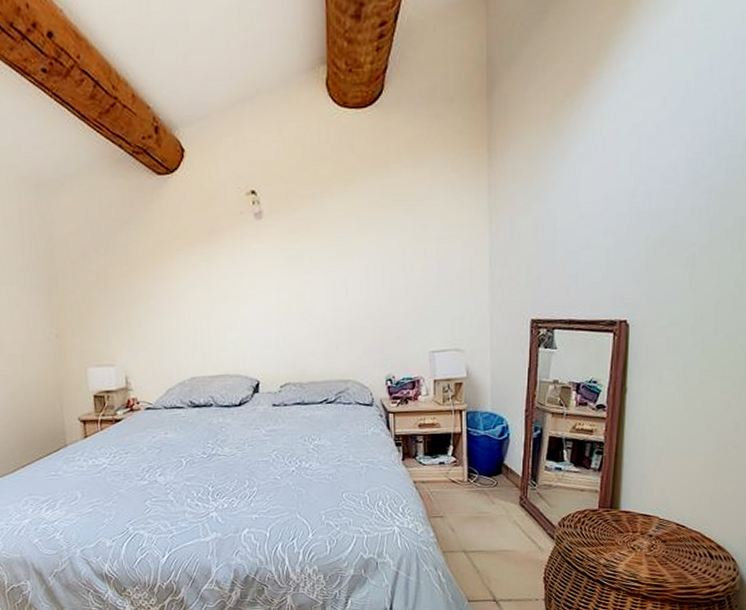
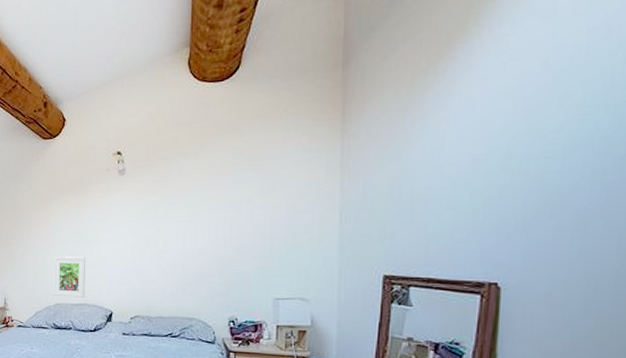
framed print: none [184,319,226,369] -> present [53,256,86,298]

